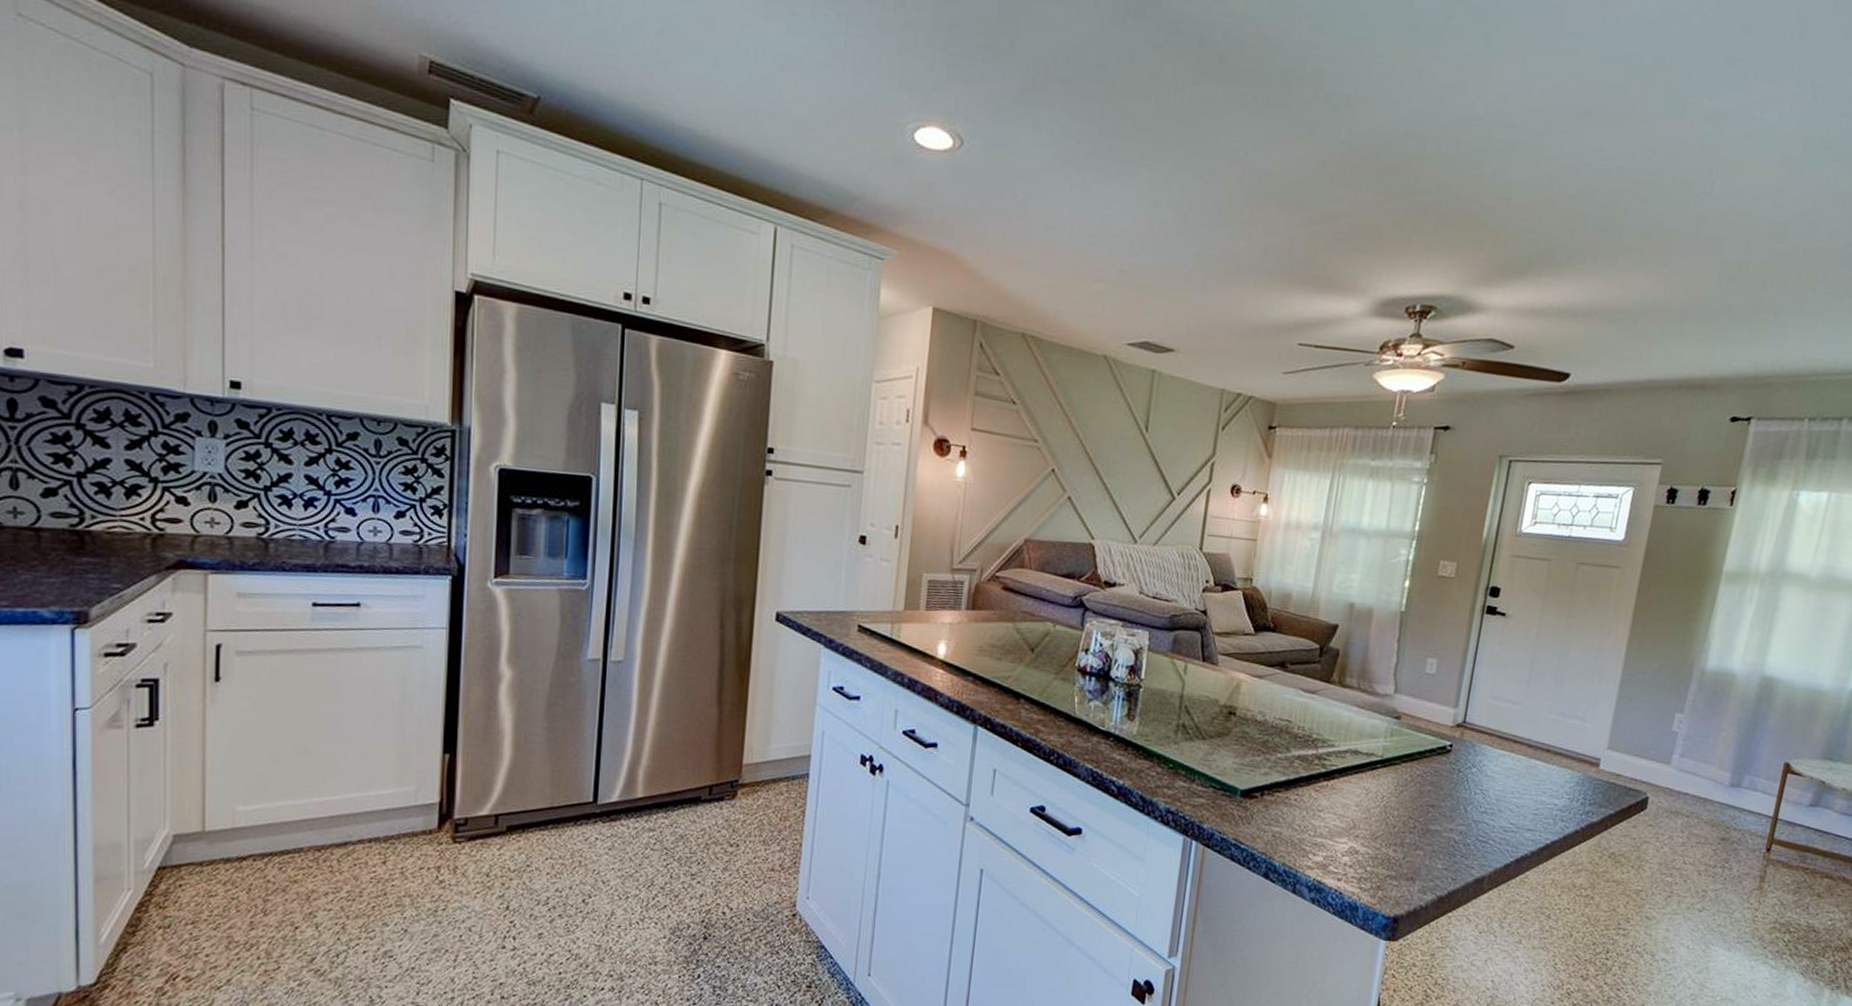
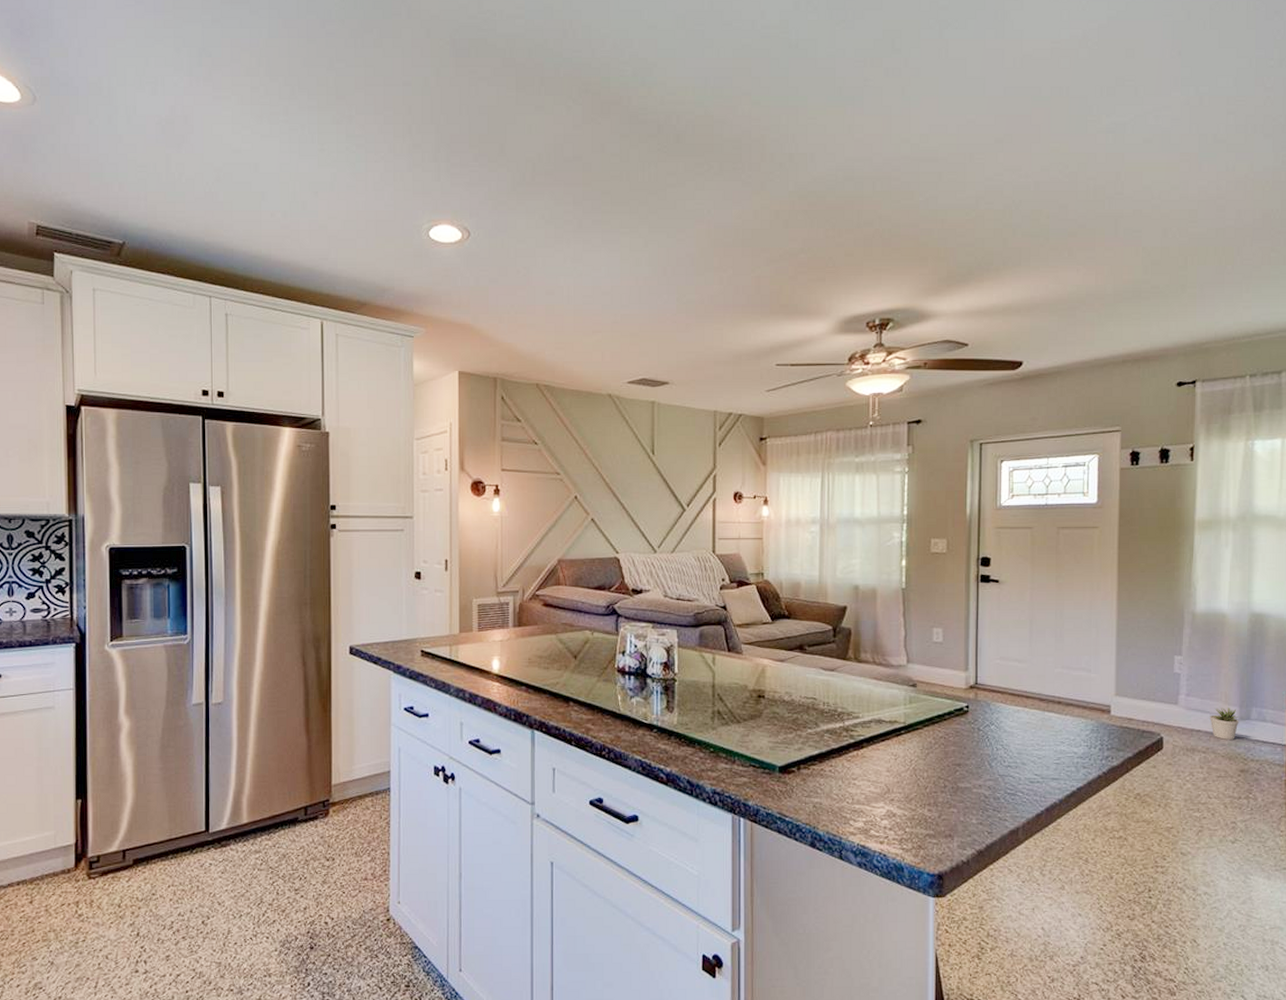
potted plant: none [1699,772,1730,806] -> present [1209,708,1239,740]

